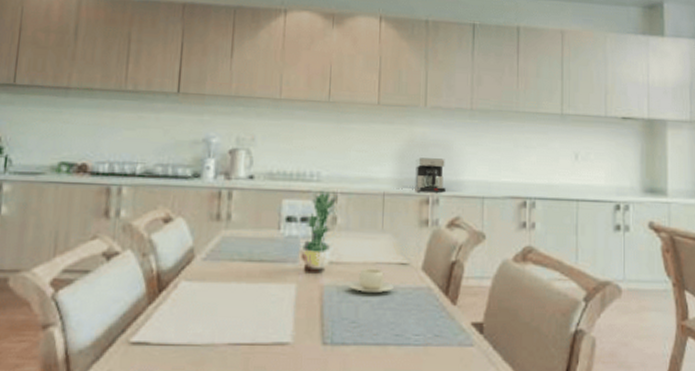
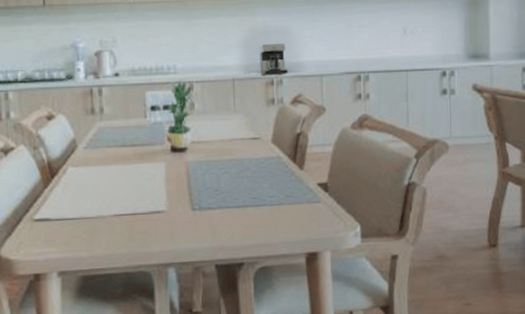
teacup: present [349,268,395,294] -> none [210,144,249,166]

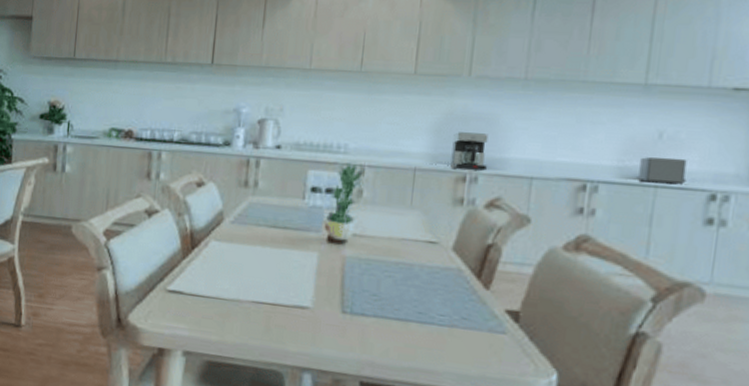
toaster: none [394,47,426,69] -> present [638,157,687,186]

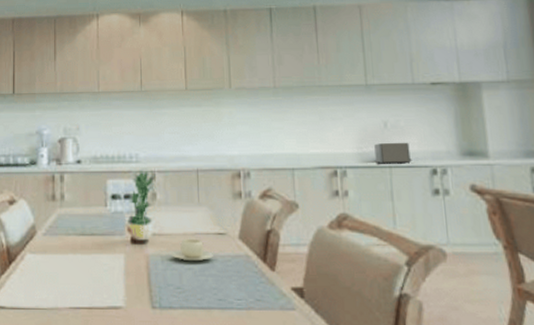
teacup: none [372,243,421,270] -> present [172,238,214,262]
coffee maker: present [450,132,489,172] -> none [225,135,256,168]

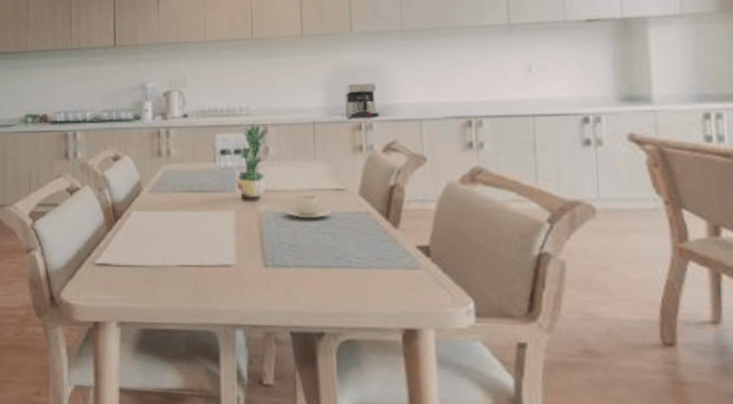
coffee maker: none [225,135,256,168] -> present [345,84,379,120]
toaster: present [374,142,412,165] -> none [516,87,560,114]

